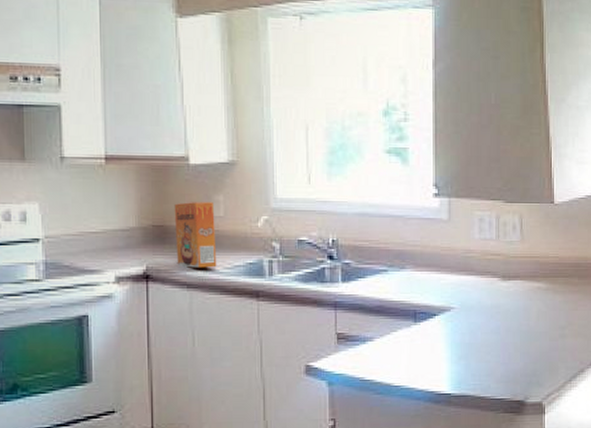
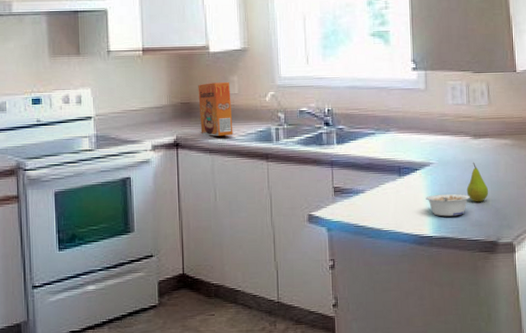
legume: none [445,344,497,371] -> present [426,193,471,217]
fruit: none [492,308,517,355] -> present [466,162,489,202]

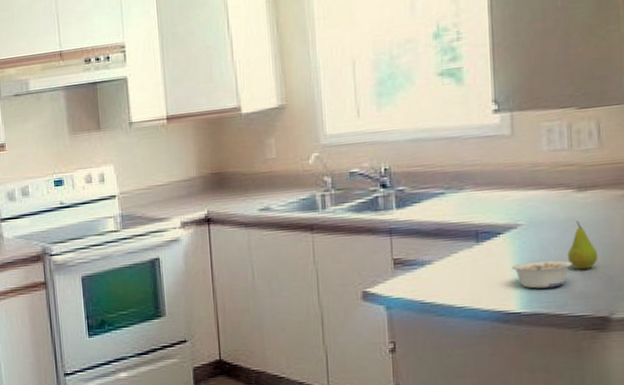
cereal box: present [198,82,233,136] -> none [230,146,272,209]

